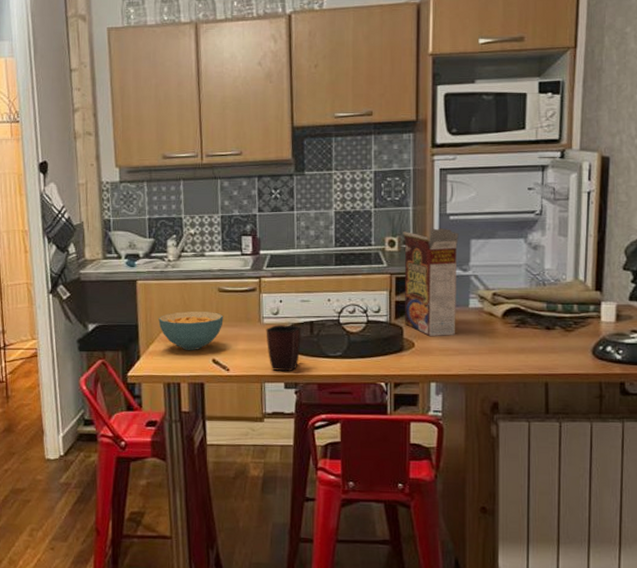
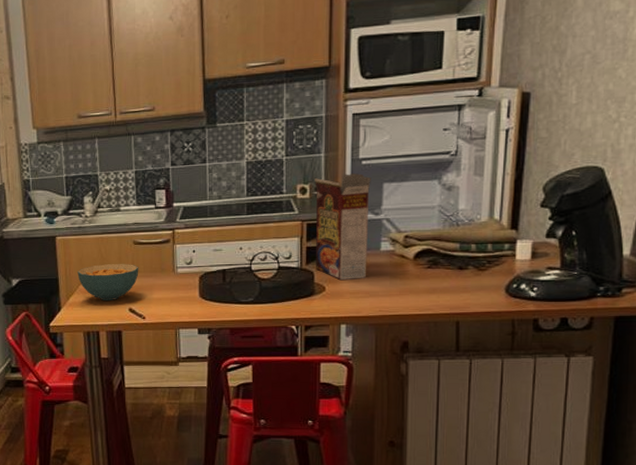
mug: present [266,325,301,371] -> none [180,274,214,317]

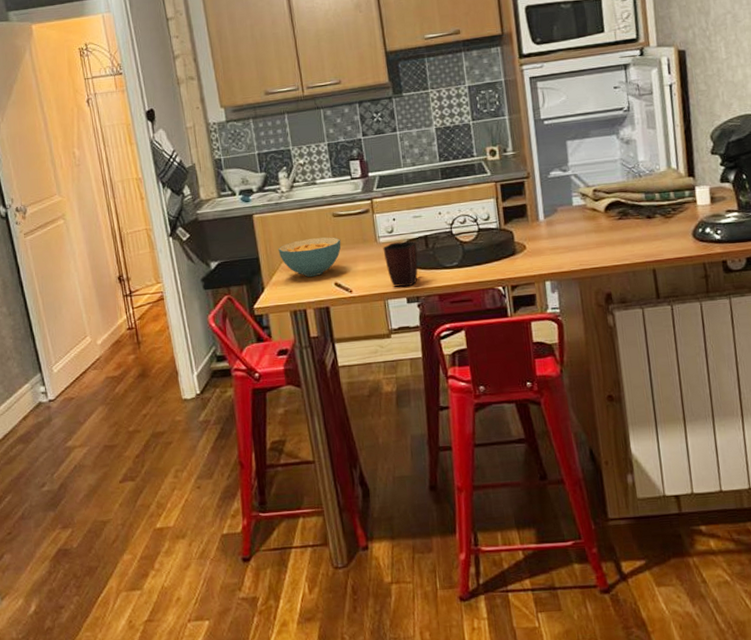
mug: none [180,274,214,317] -> present [383,241,418,287]
cereal box: present [314,172,371,281] -> none [502,132,564,238]

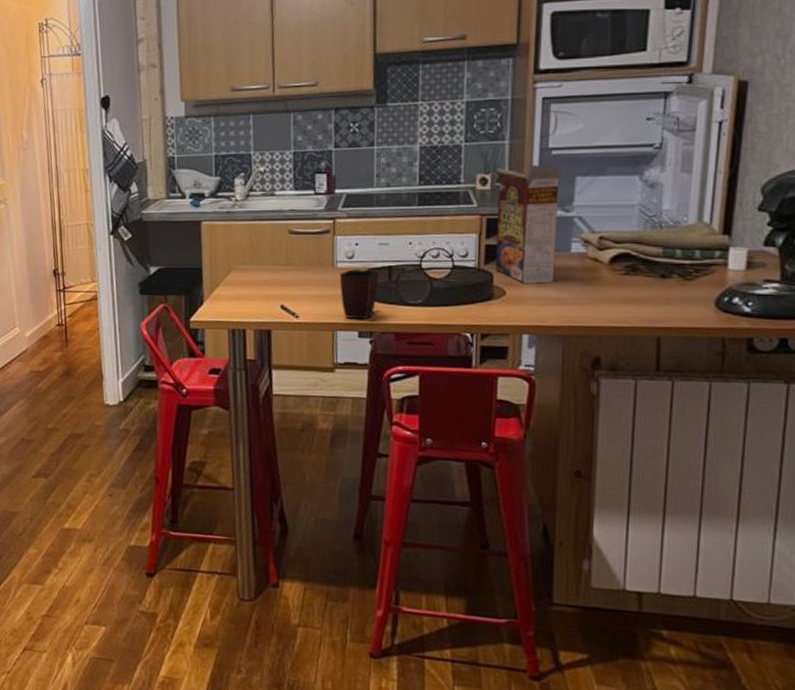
cereal bowl: present [278,237,341,277] -> none [224,254,294,295]
cereal box: none [502,132,564,238] -> present [495,163,562,285]

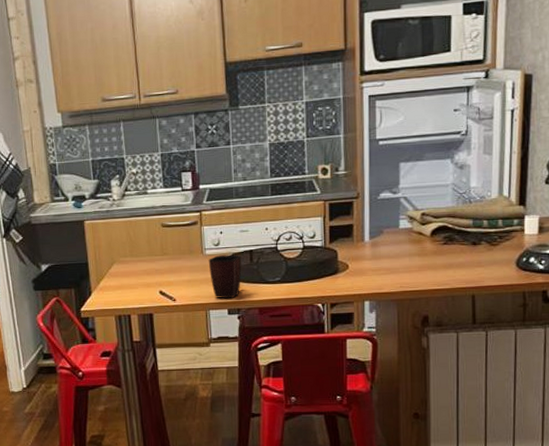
cereal box: present [495,163,562,285] -> none [335,153,388,258]

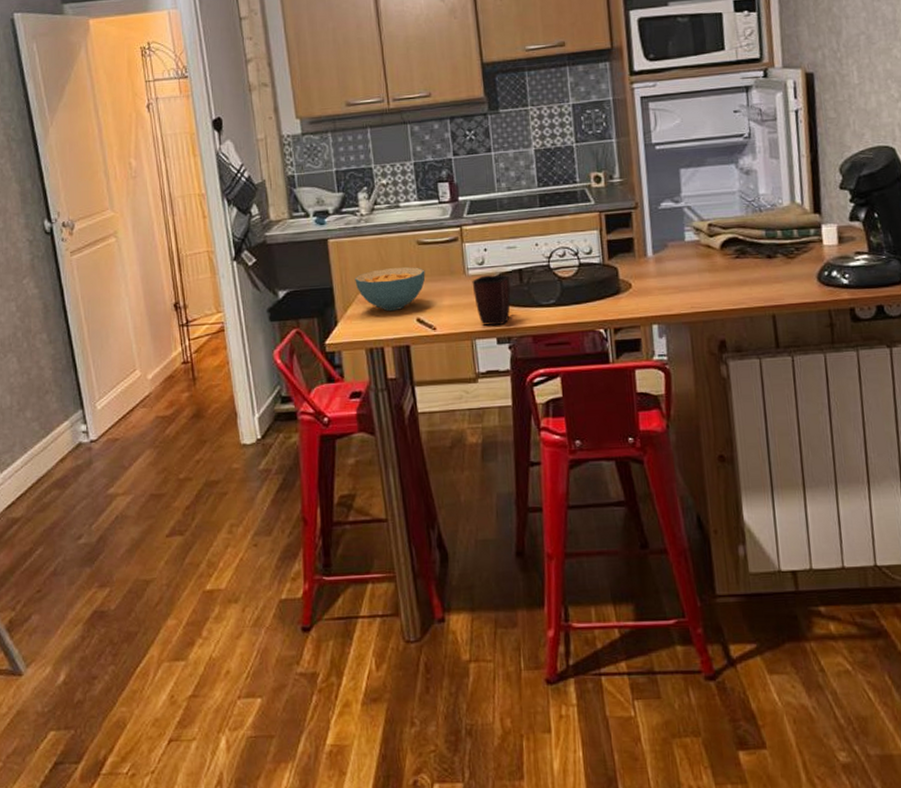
cereal bowl: none [107,246,168,284] -> present [355,267,426,311]

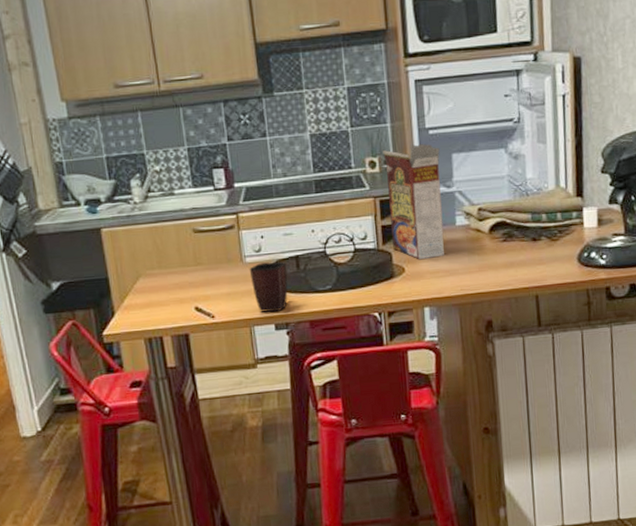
cereal bowl: present [355,267,426,311] -> none [130,255,203,300]
cereal box: none [608,158,674,276] -> present [383,143,445,260]

